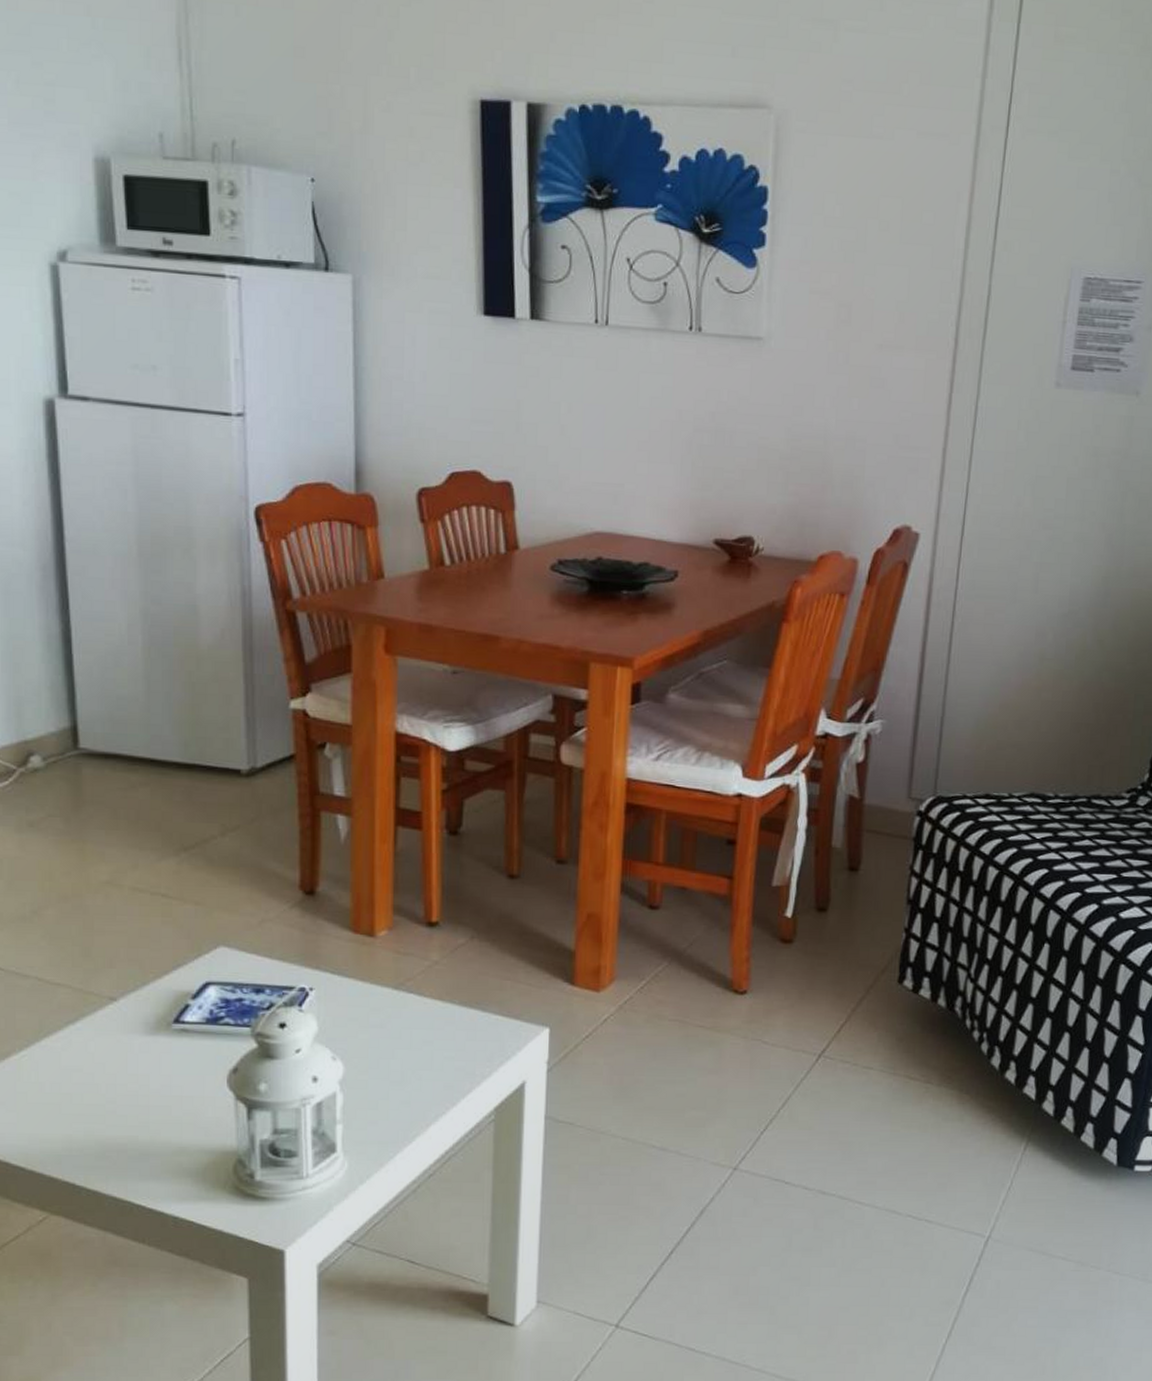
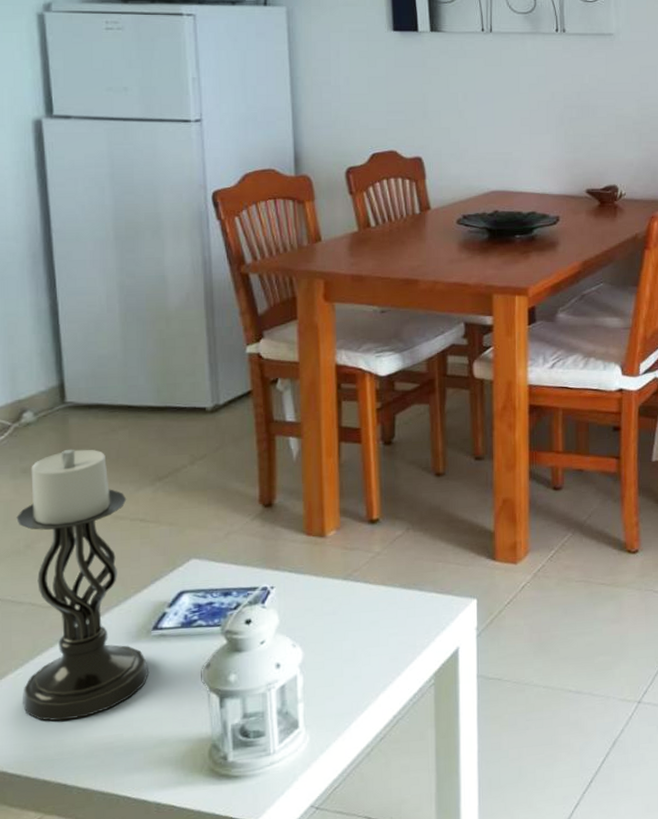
candle holder: none [22,803,169,1114] -> present [16,449,150,721]

